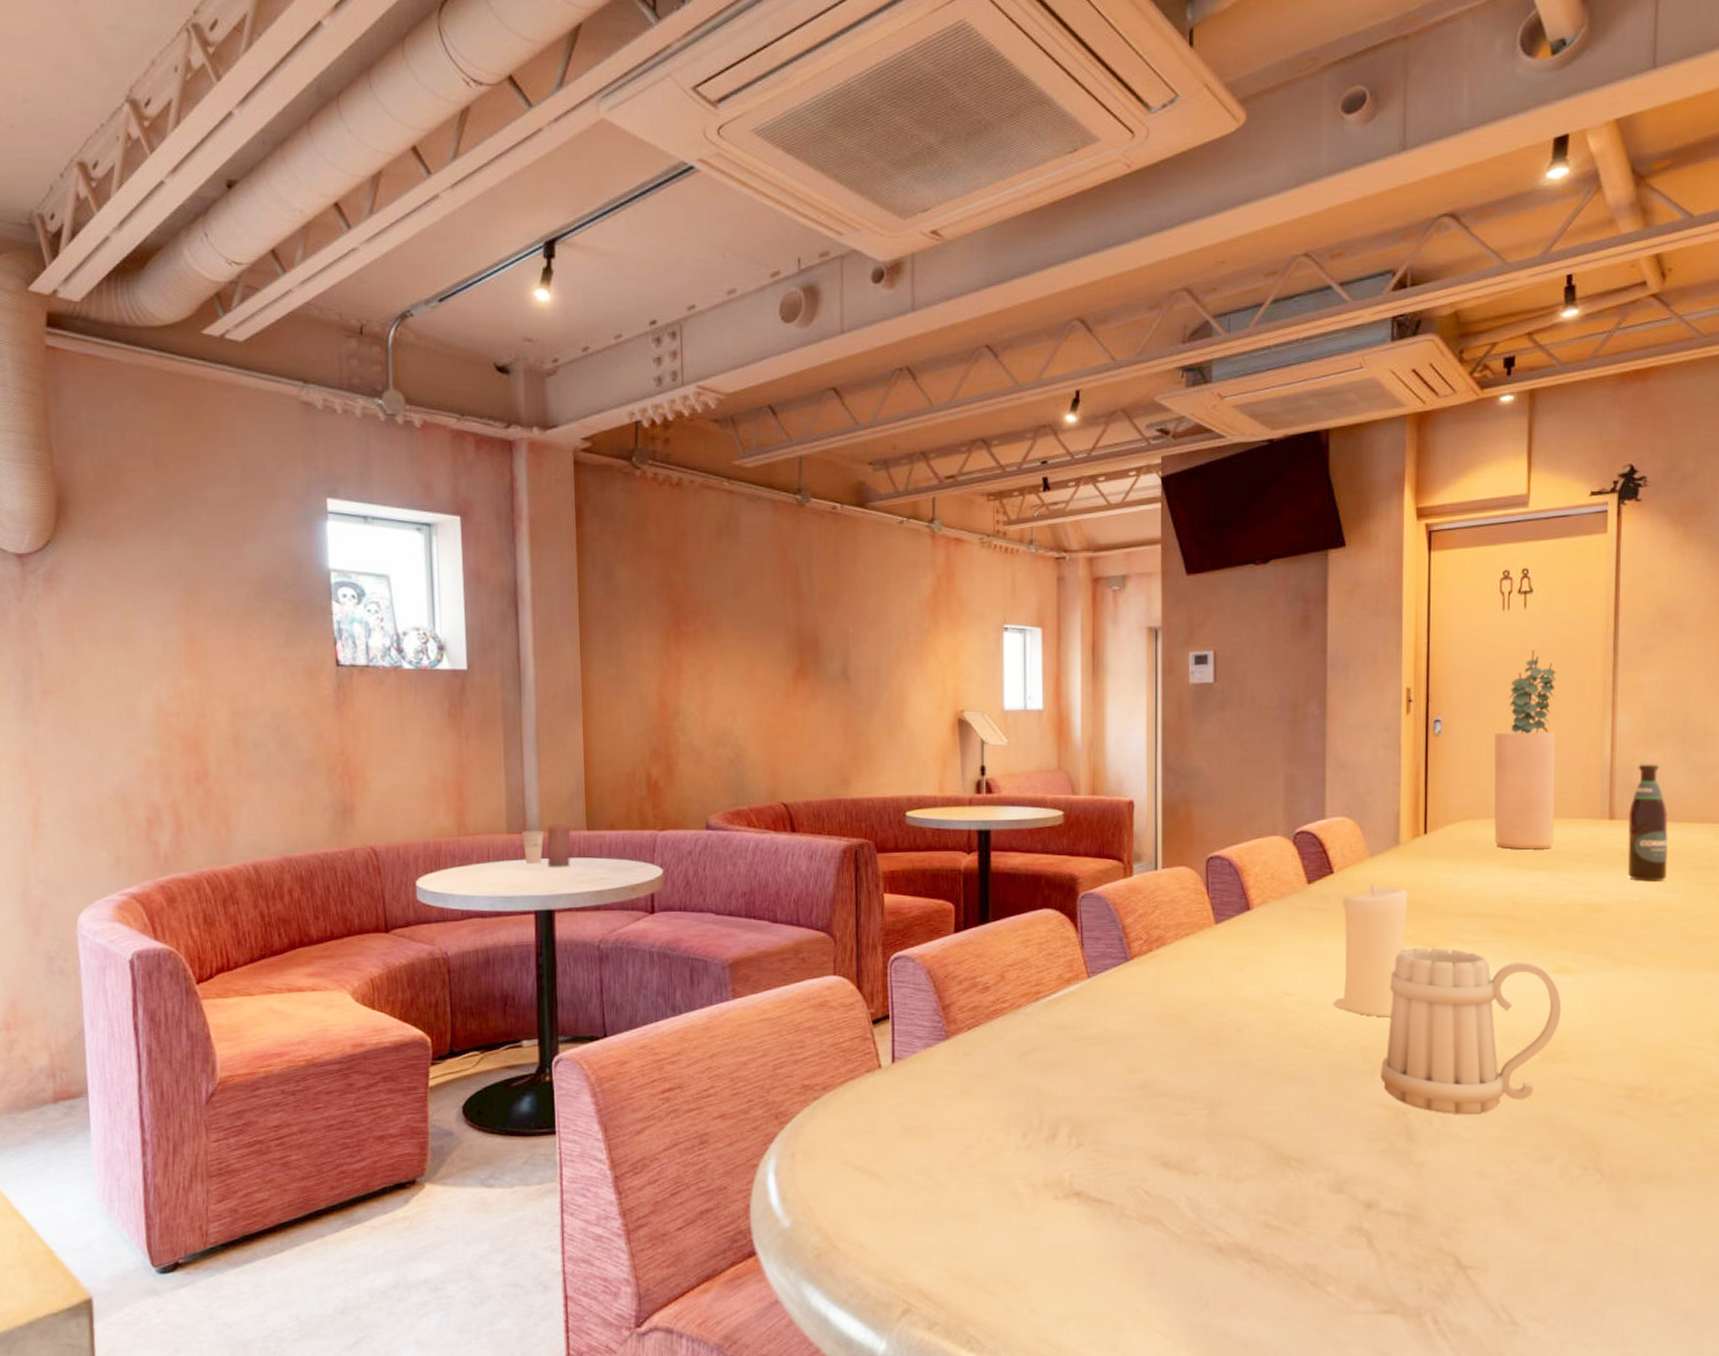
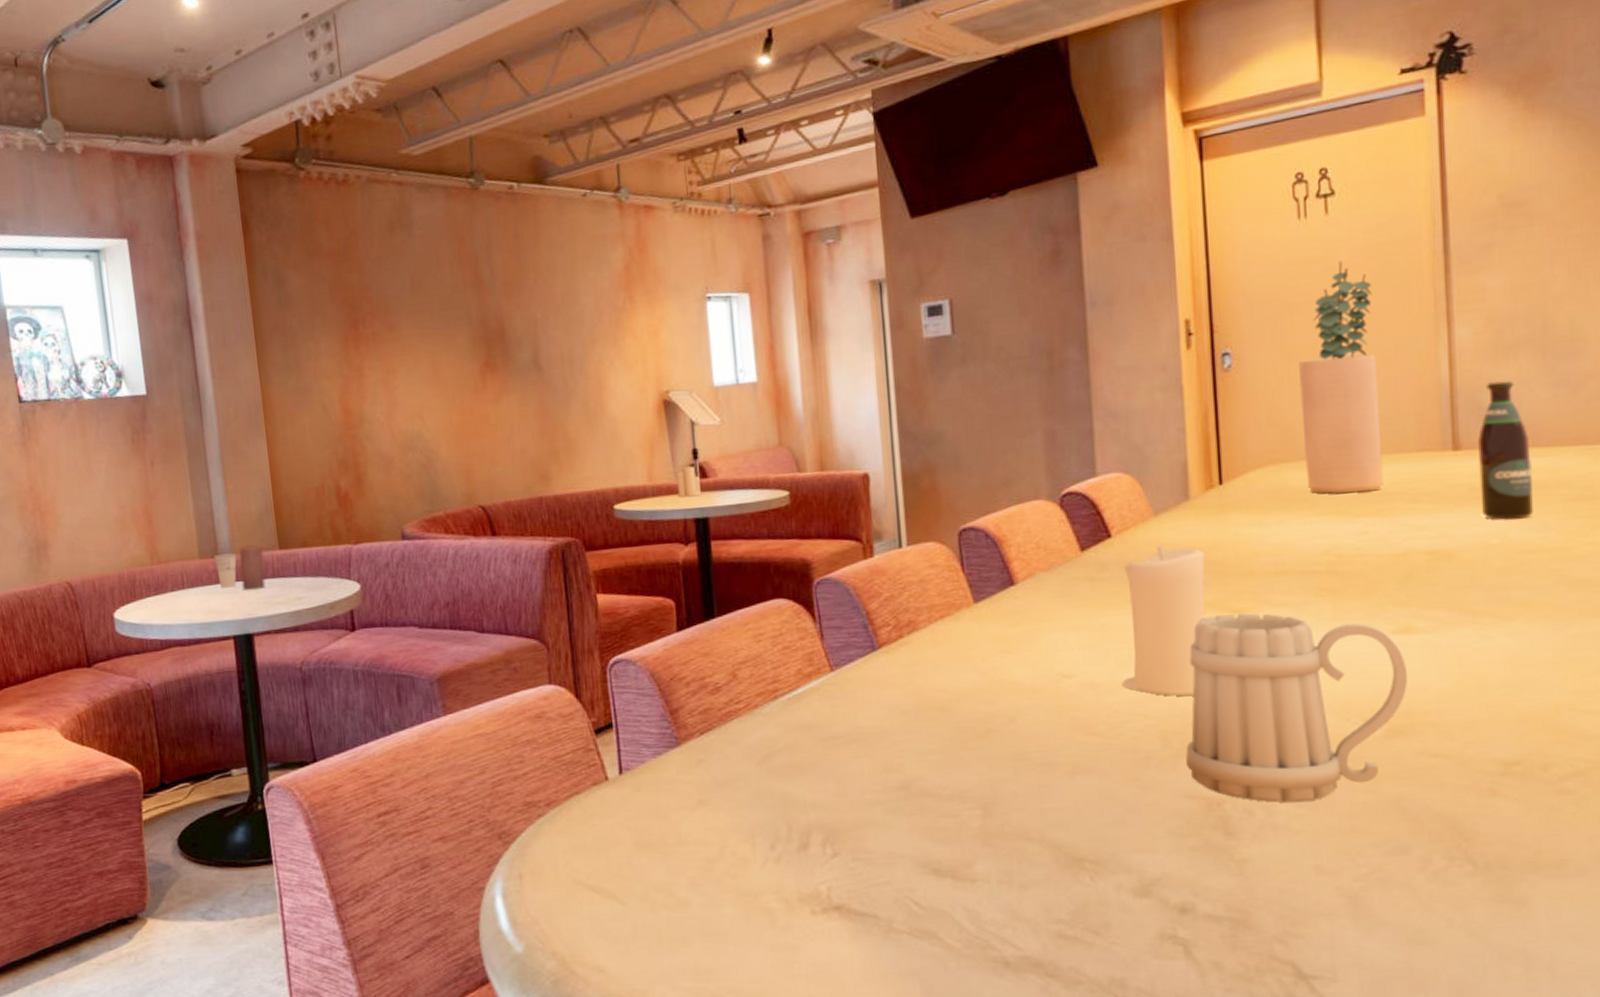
candle: none [964,780,987,810] -> present [676,465,702,497]

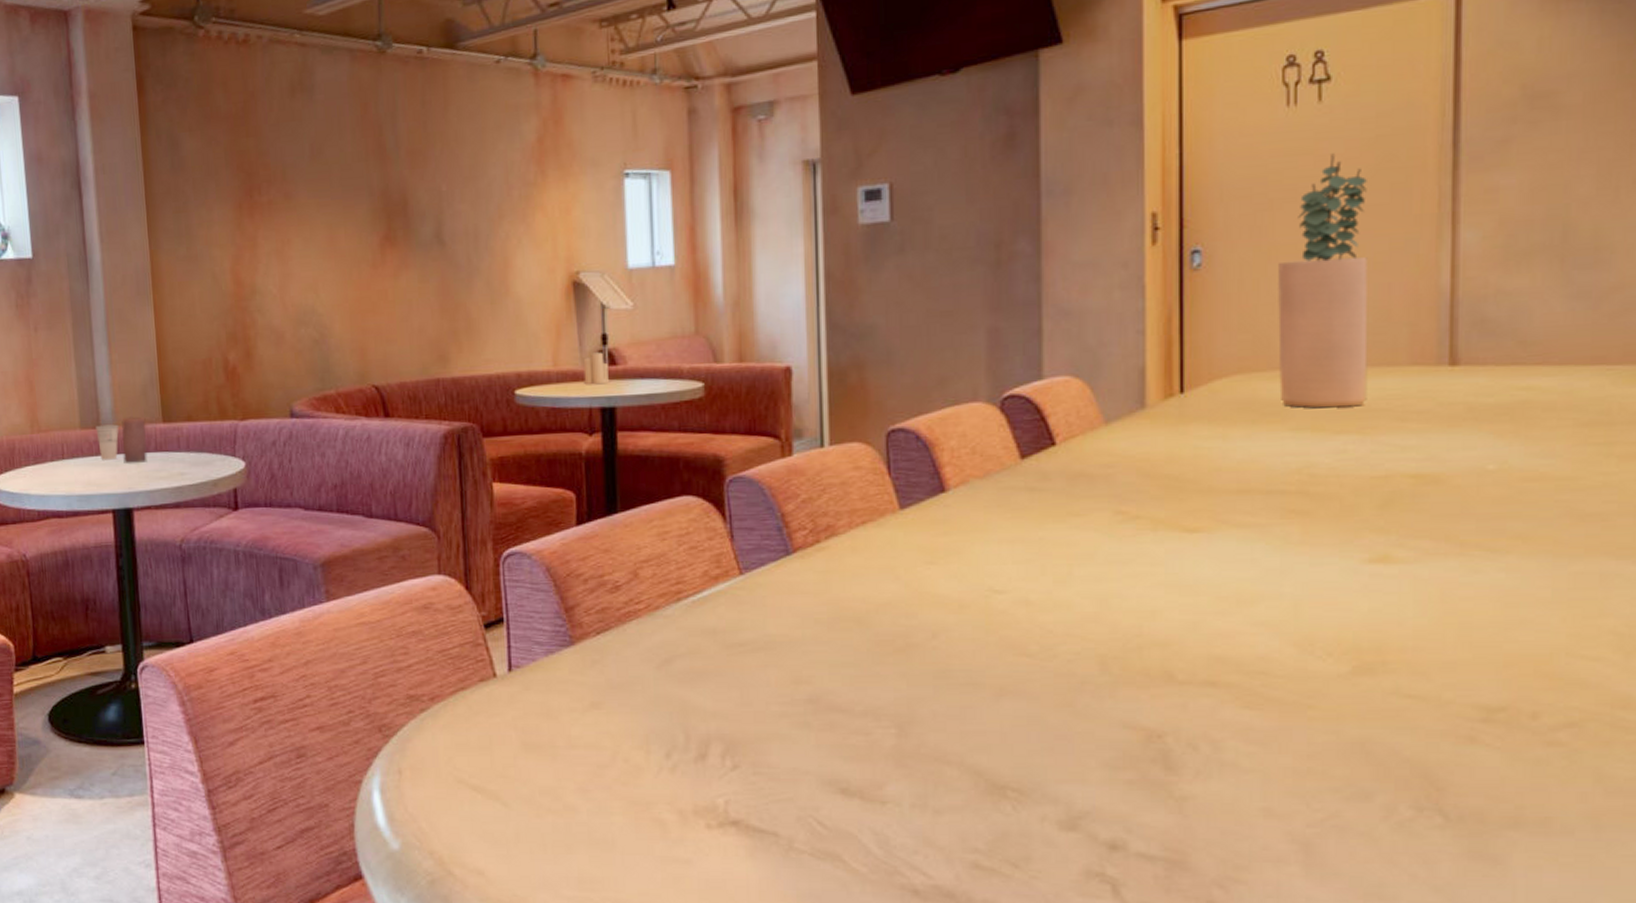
candle: present [1123,545,1205,696] -> none [1060,456,1159,620]
beer mug: present [1185,613,1408,803] -> none [1126,533,1383,739]
bottle: present [1478,380,1534,519] -> none [1478,290,1541,443]

